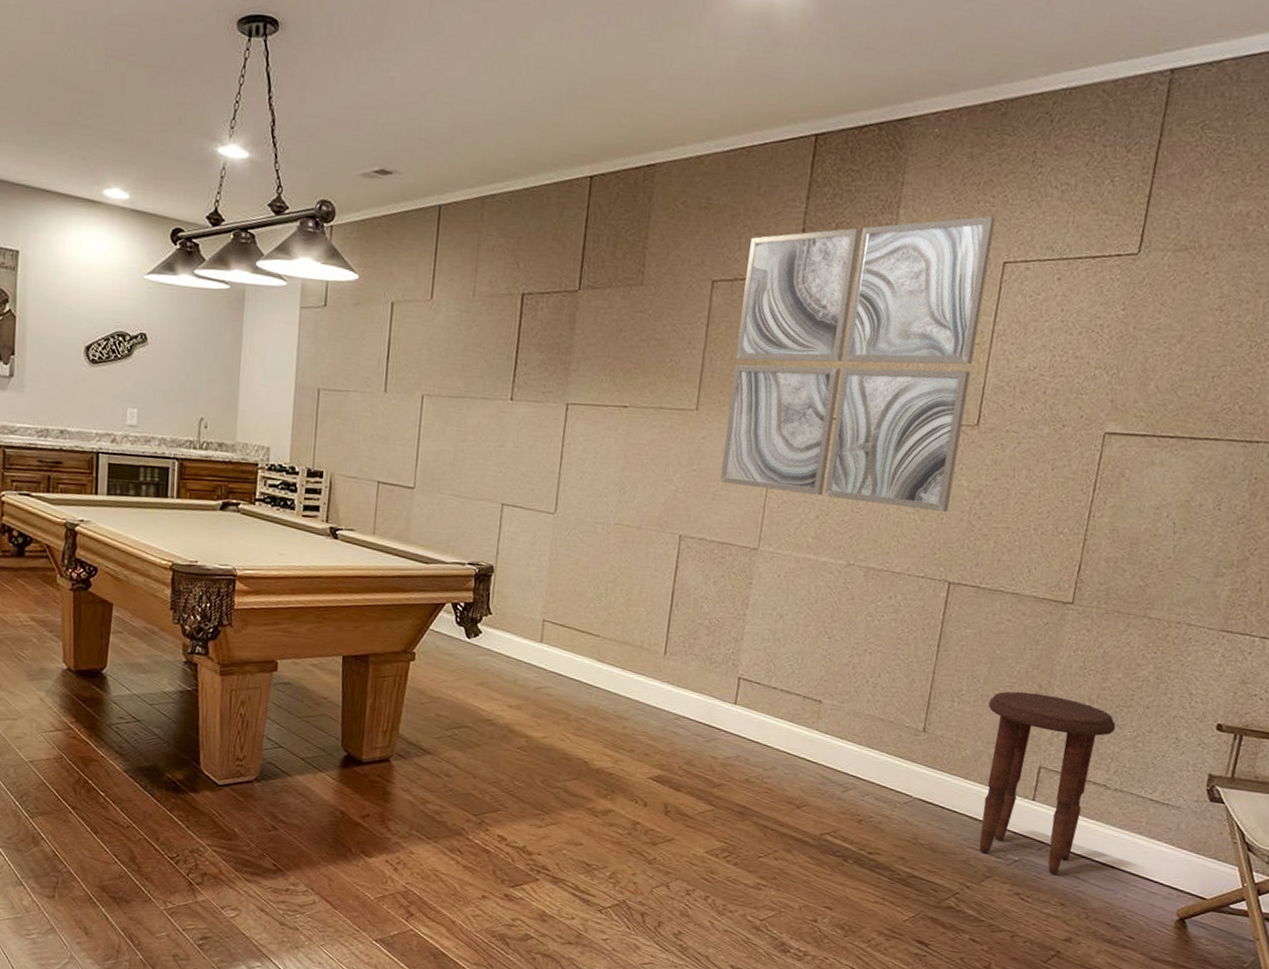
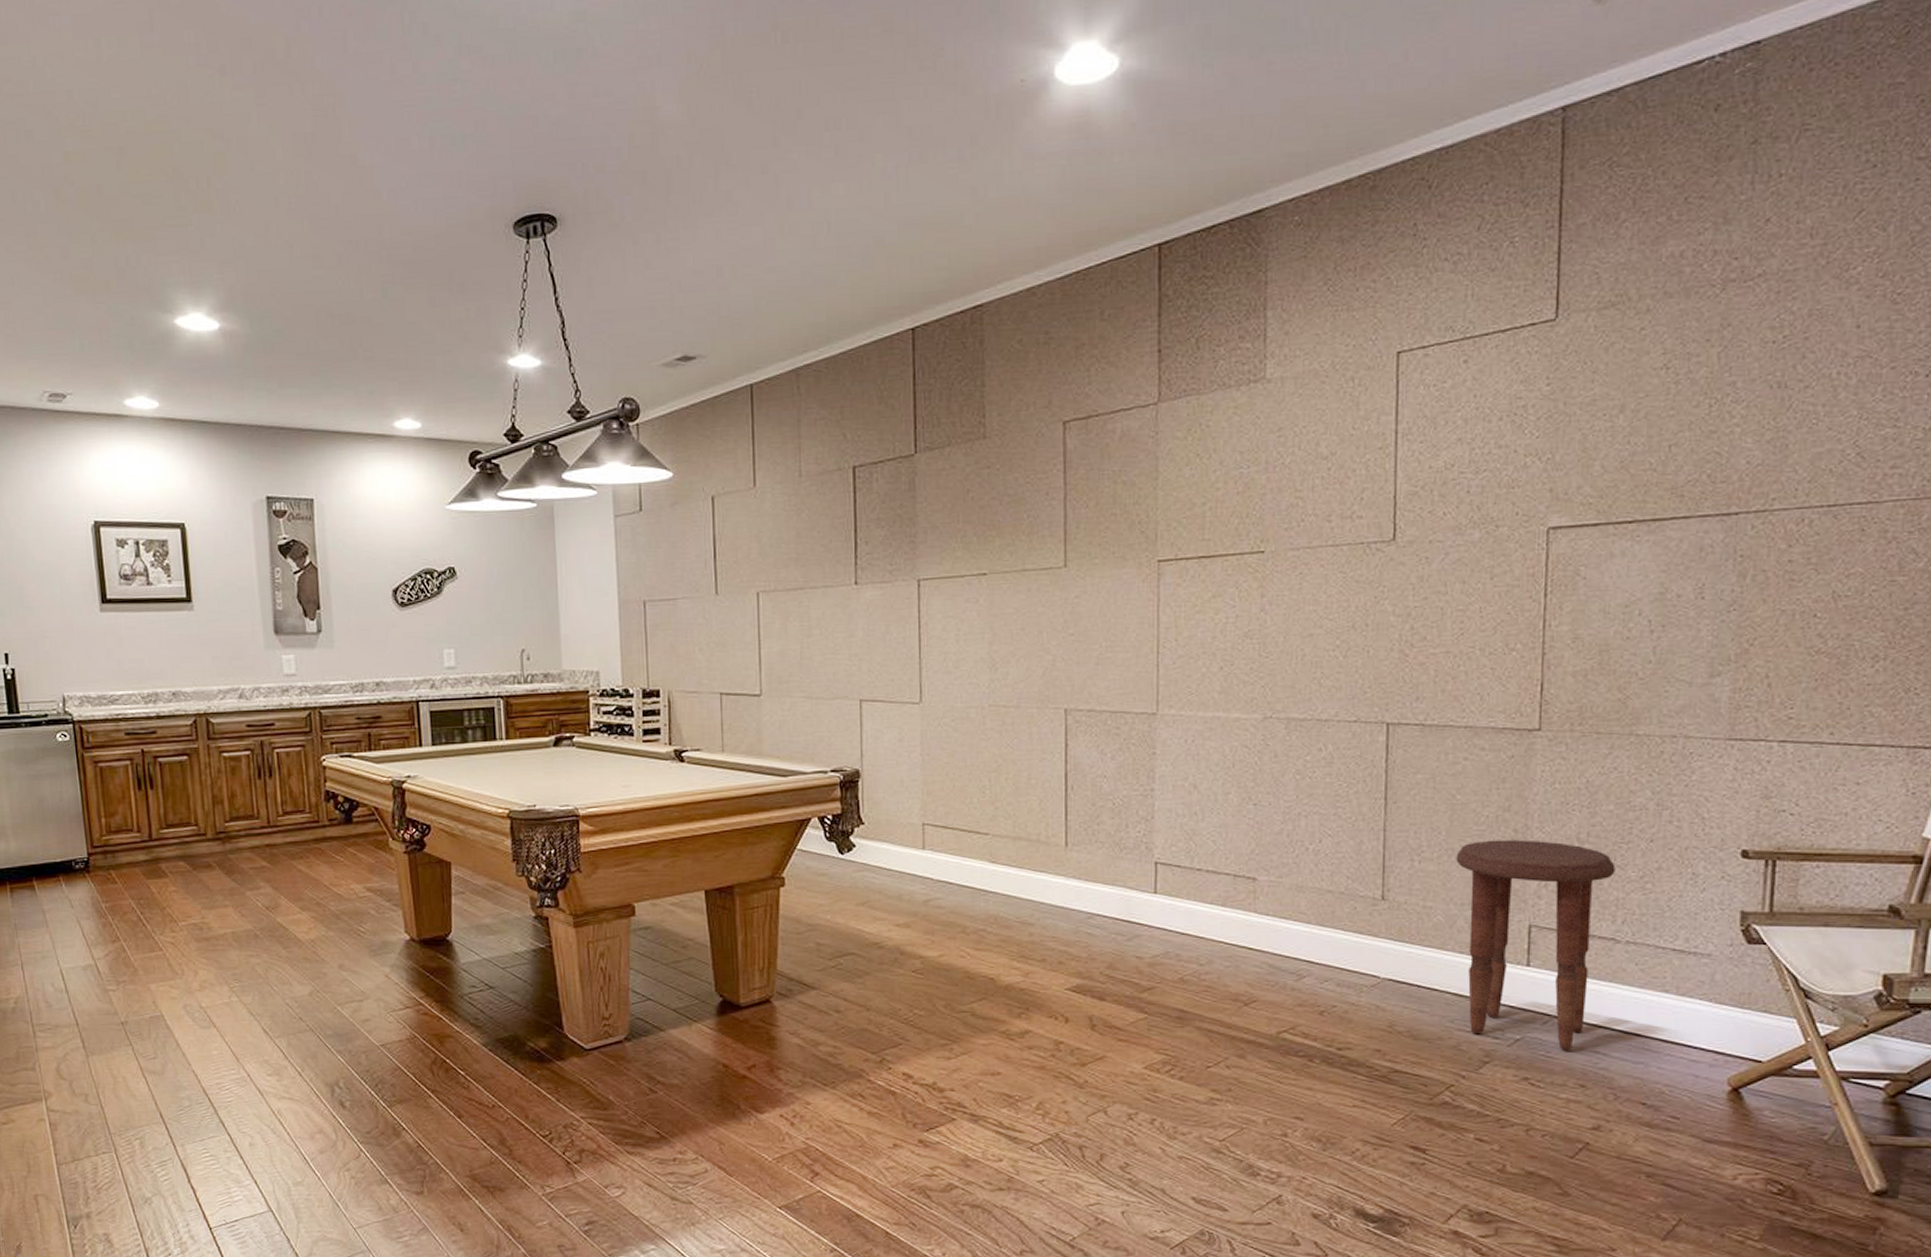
wall art: present [719,215,996,512] -> none [1101,302,1381,645]

